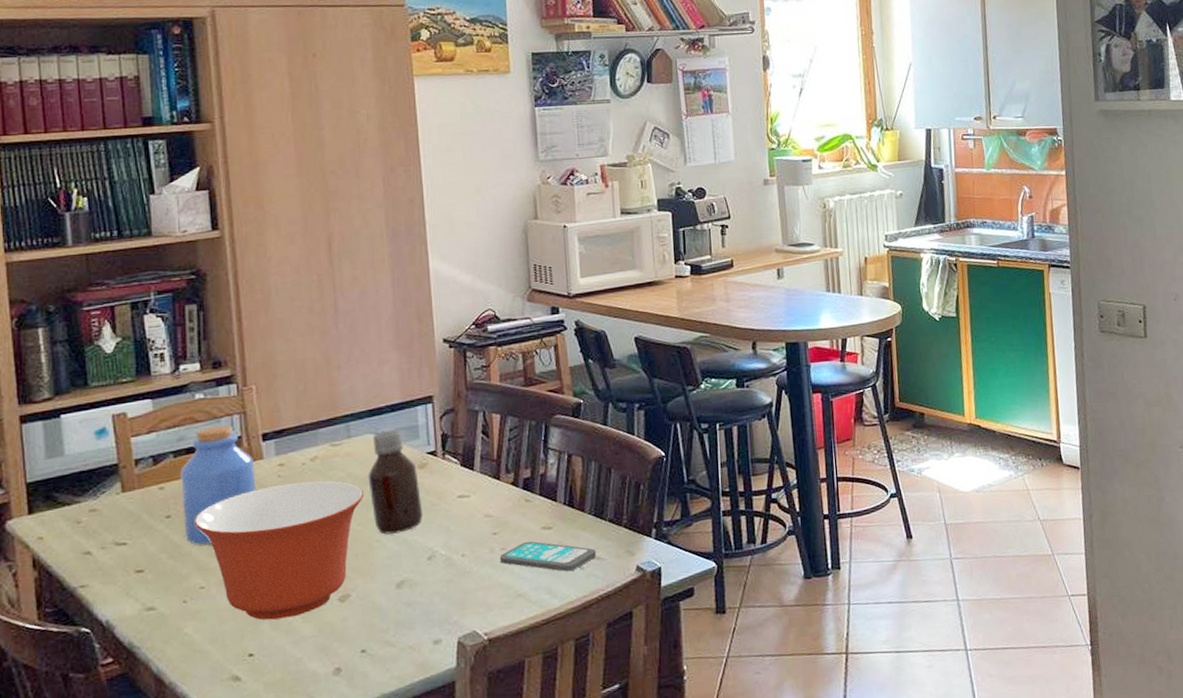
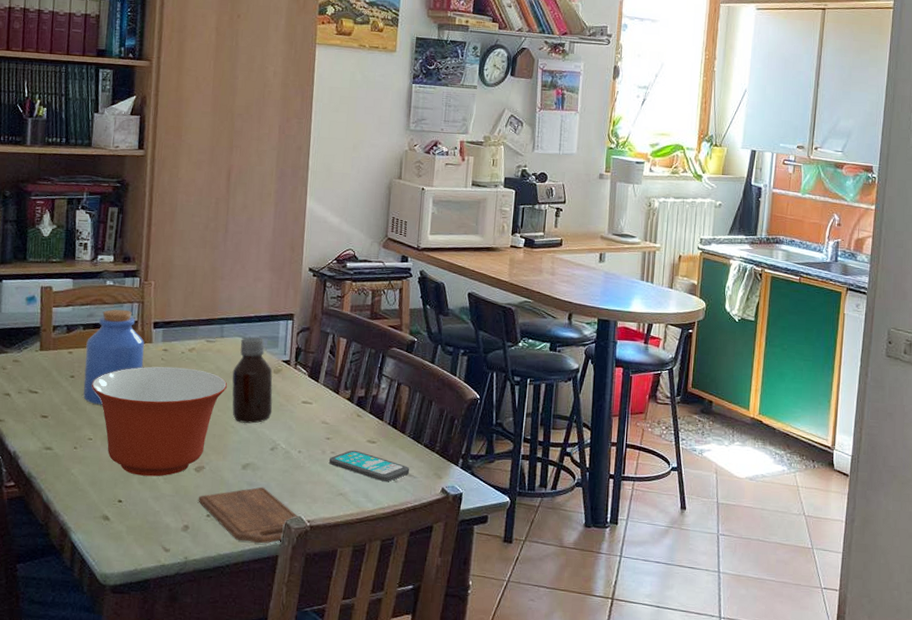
cutting board: none [347,604,473,674] -> present [198,487,299,544]

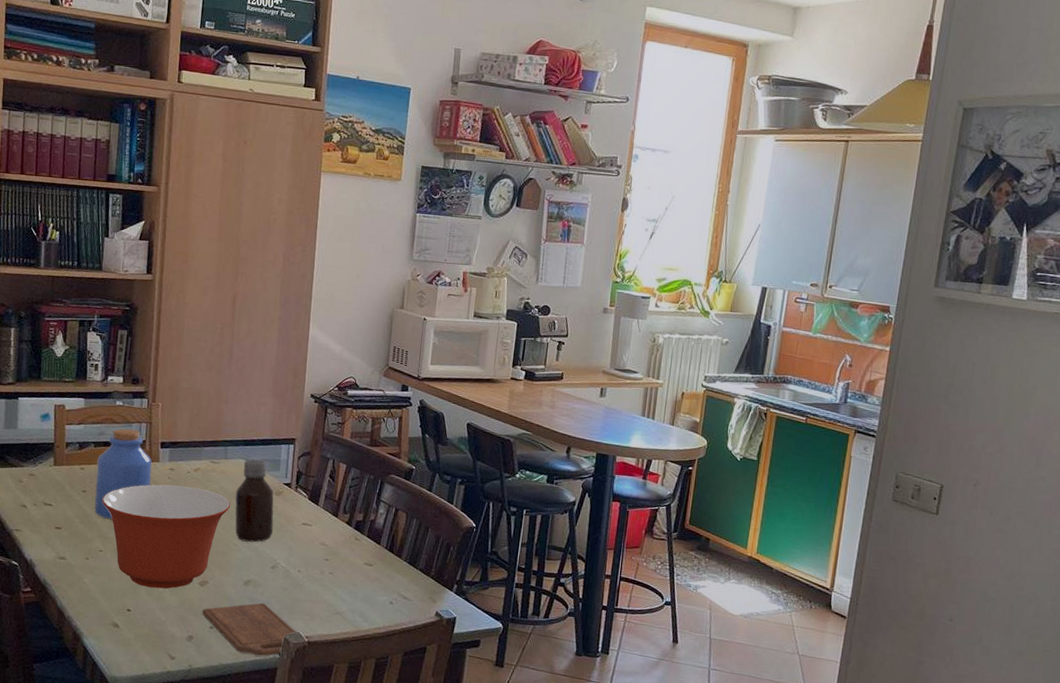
smartphone: present [329,450,410,482] -> none [327,571,405,604]

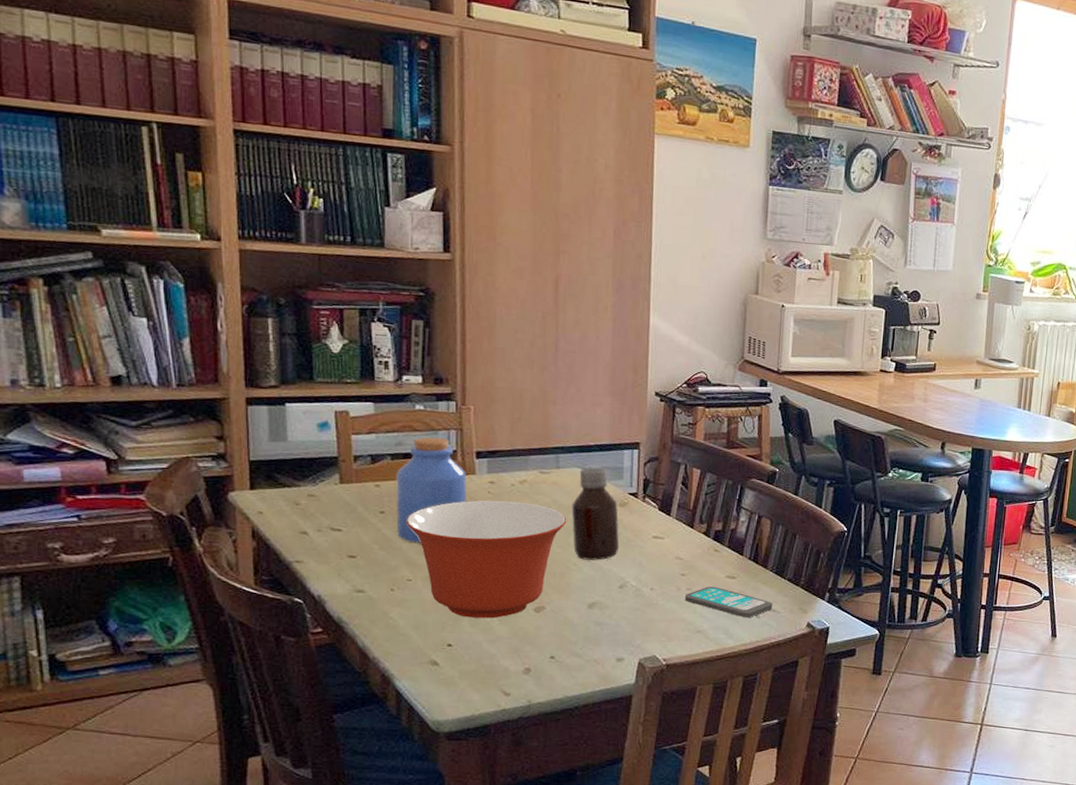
cutting board: present [202,602,297,657] -> none [539,626,653,684]
smartphone: none [327,571,405,604] -> present [685,586,773,618]

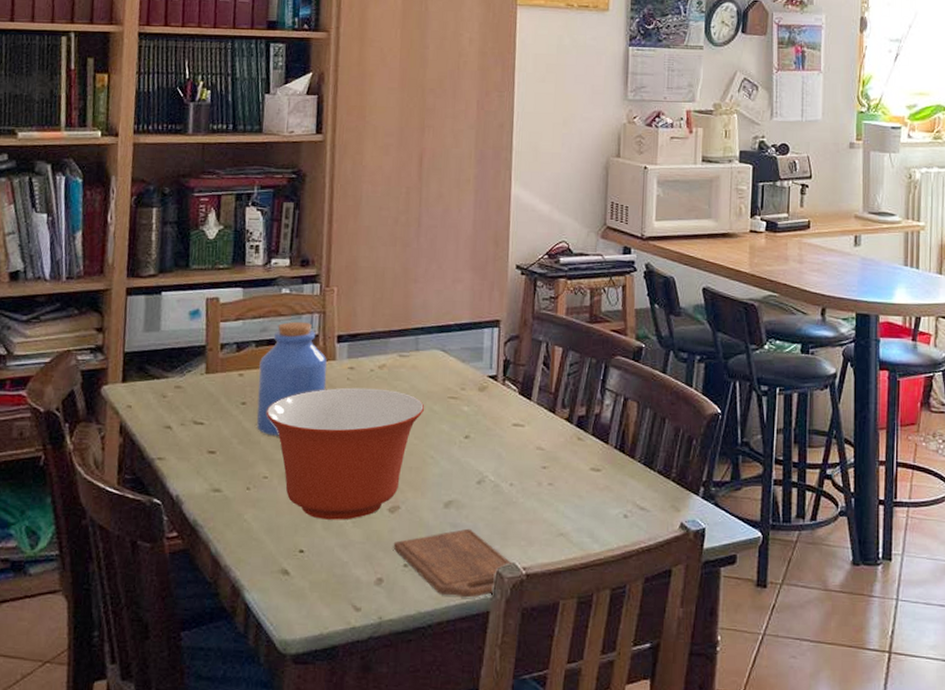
cutting board: none [539,626,653,684] -> present [393,528,512,598]
bottle: present [571,467,620,561] -> none [429,348,478,452]
smartphone: present [685,586,773,618] -> none [547,480,642,518]

